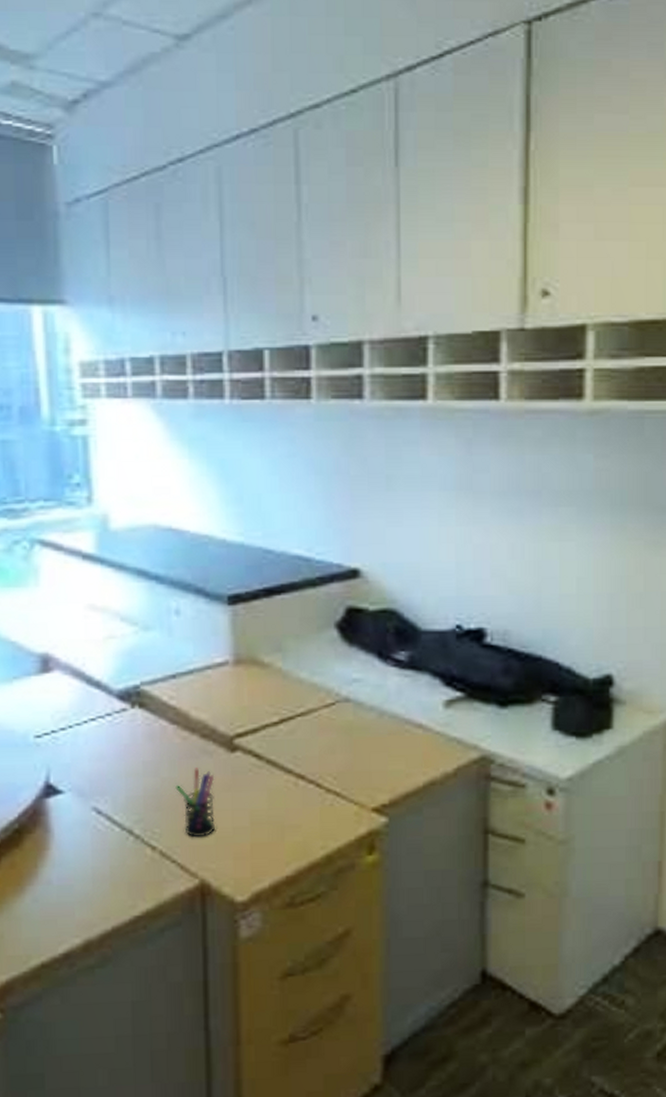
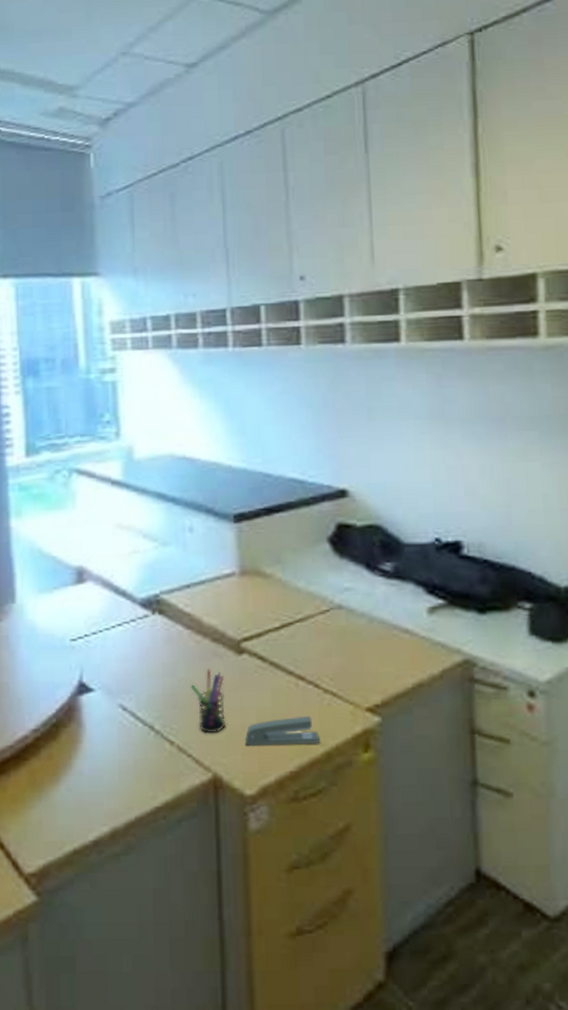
stapler: none [236,817,320,850] -> present [245,715,320,746]

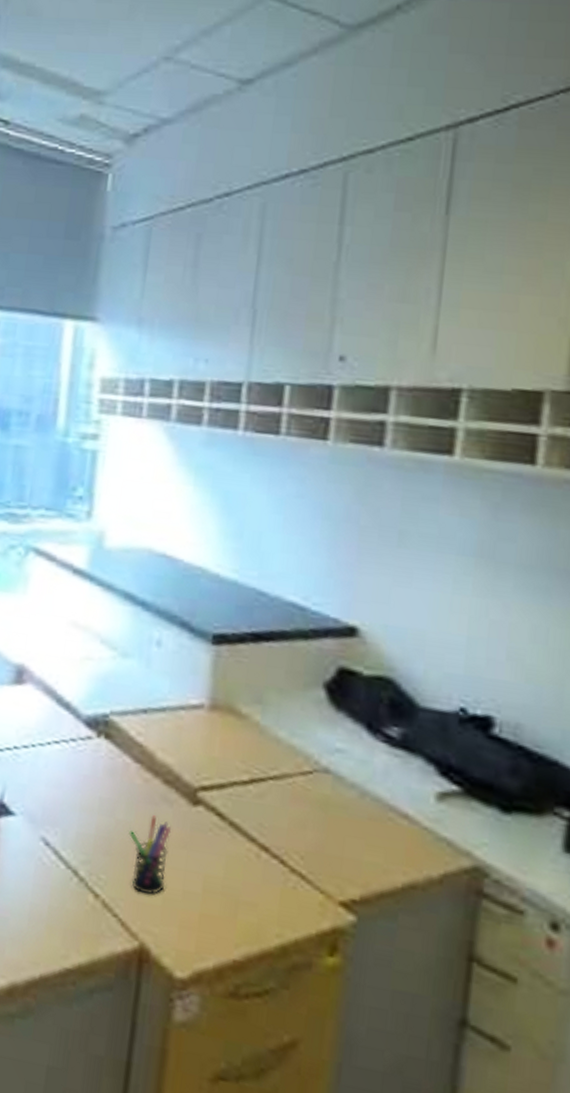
stapler: present [245,715,320,746] -> none [183,891,277,933]

